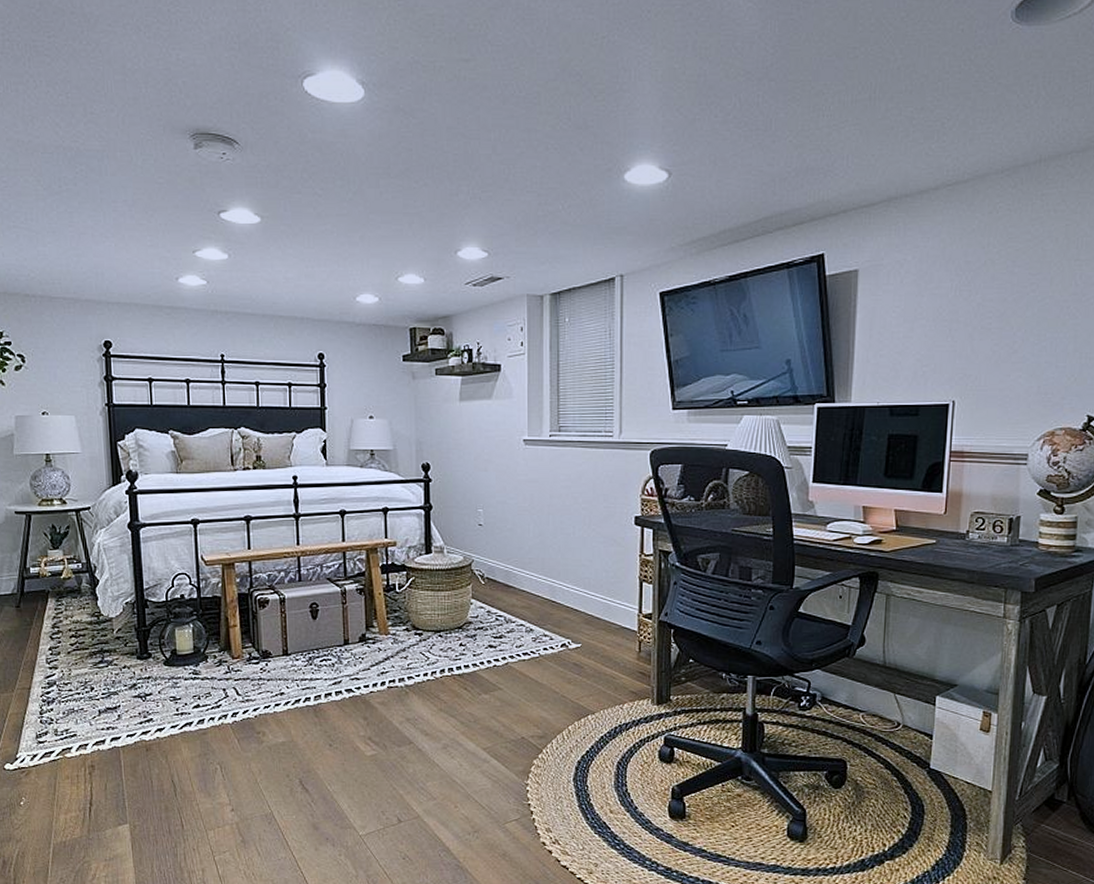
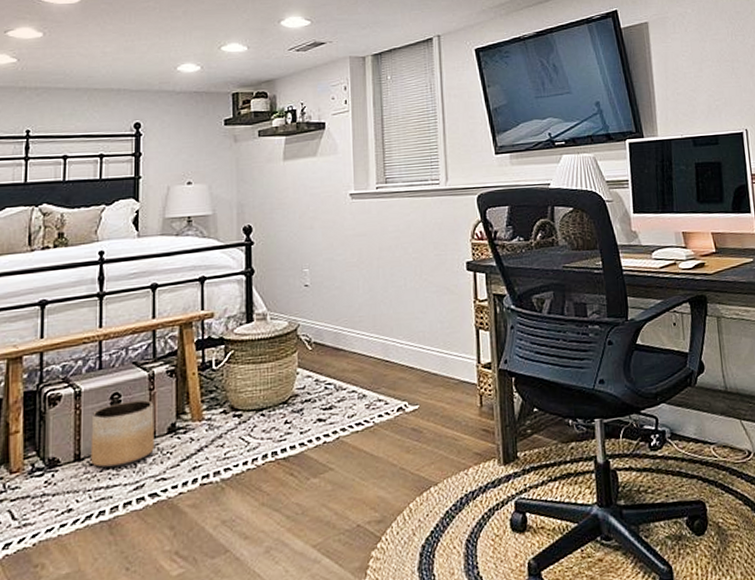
planter: none [294,612,348,663] -> present [90,400,154,468]

